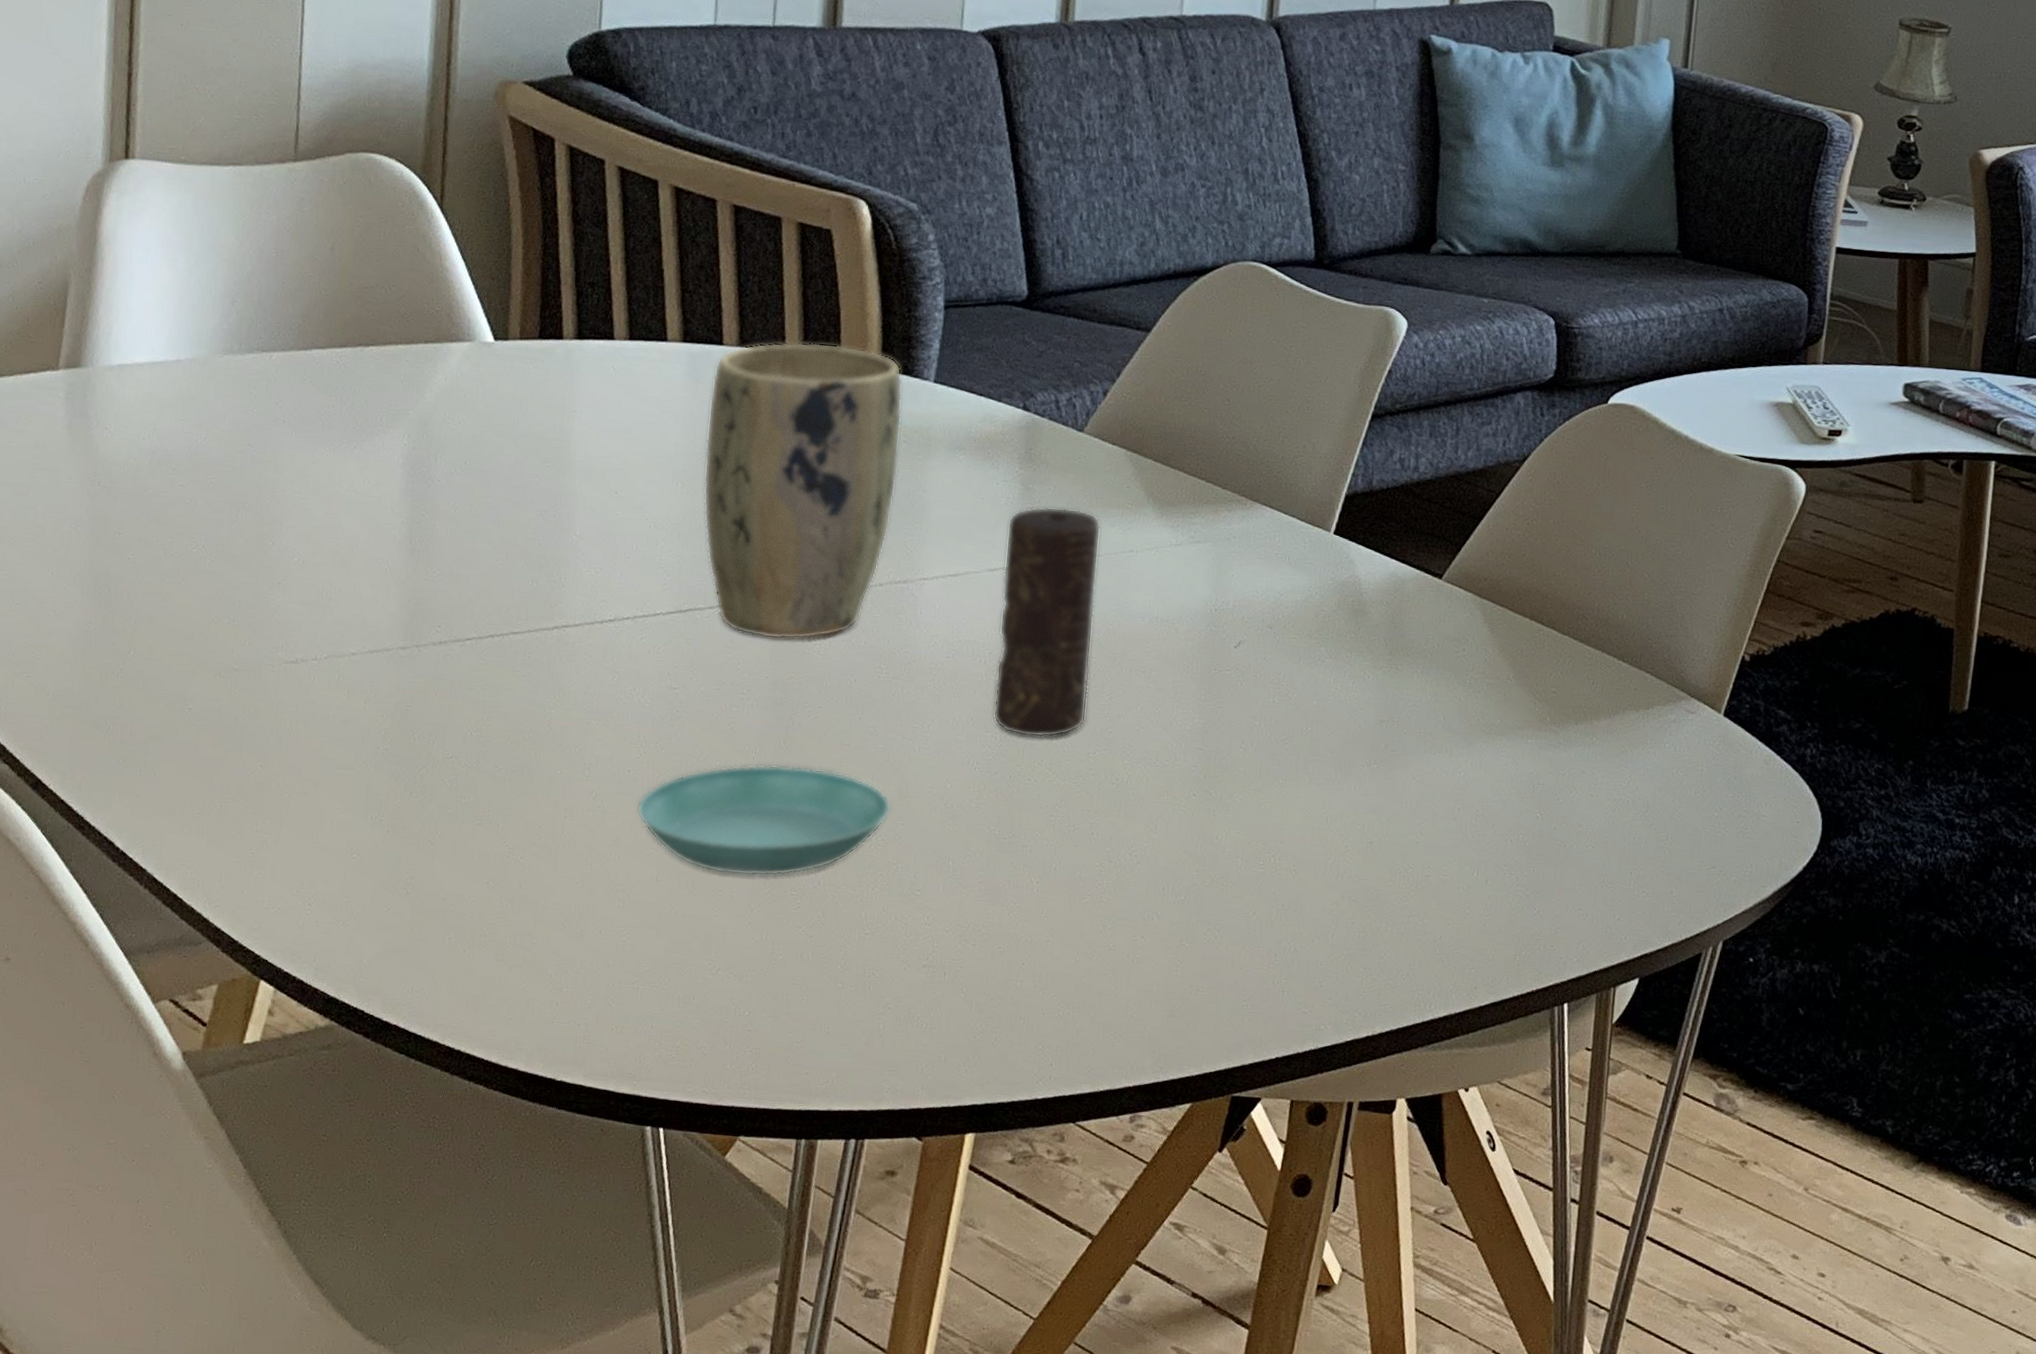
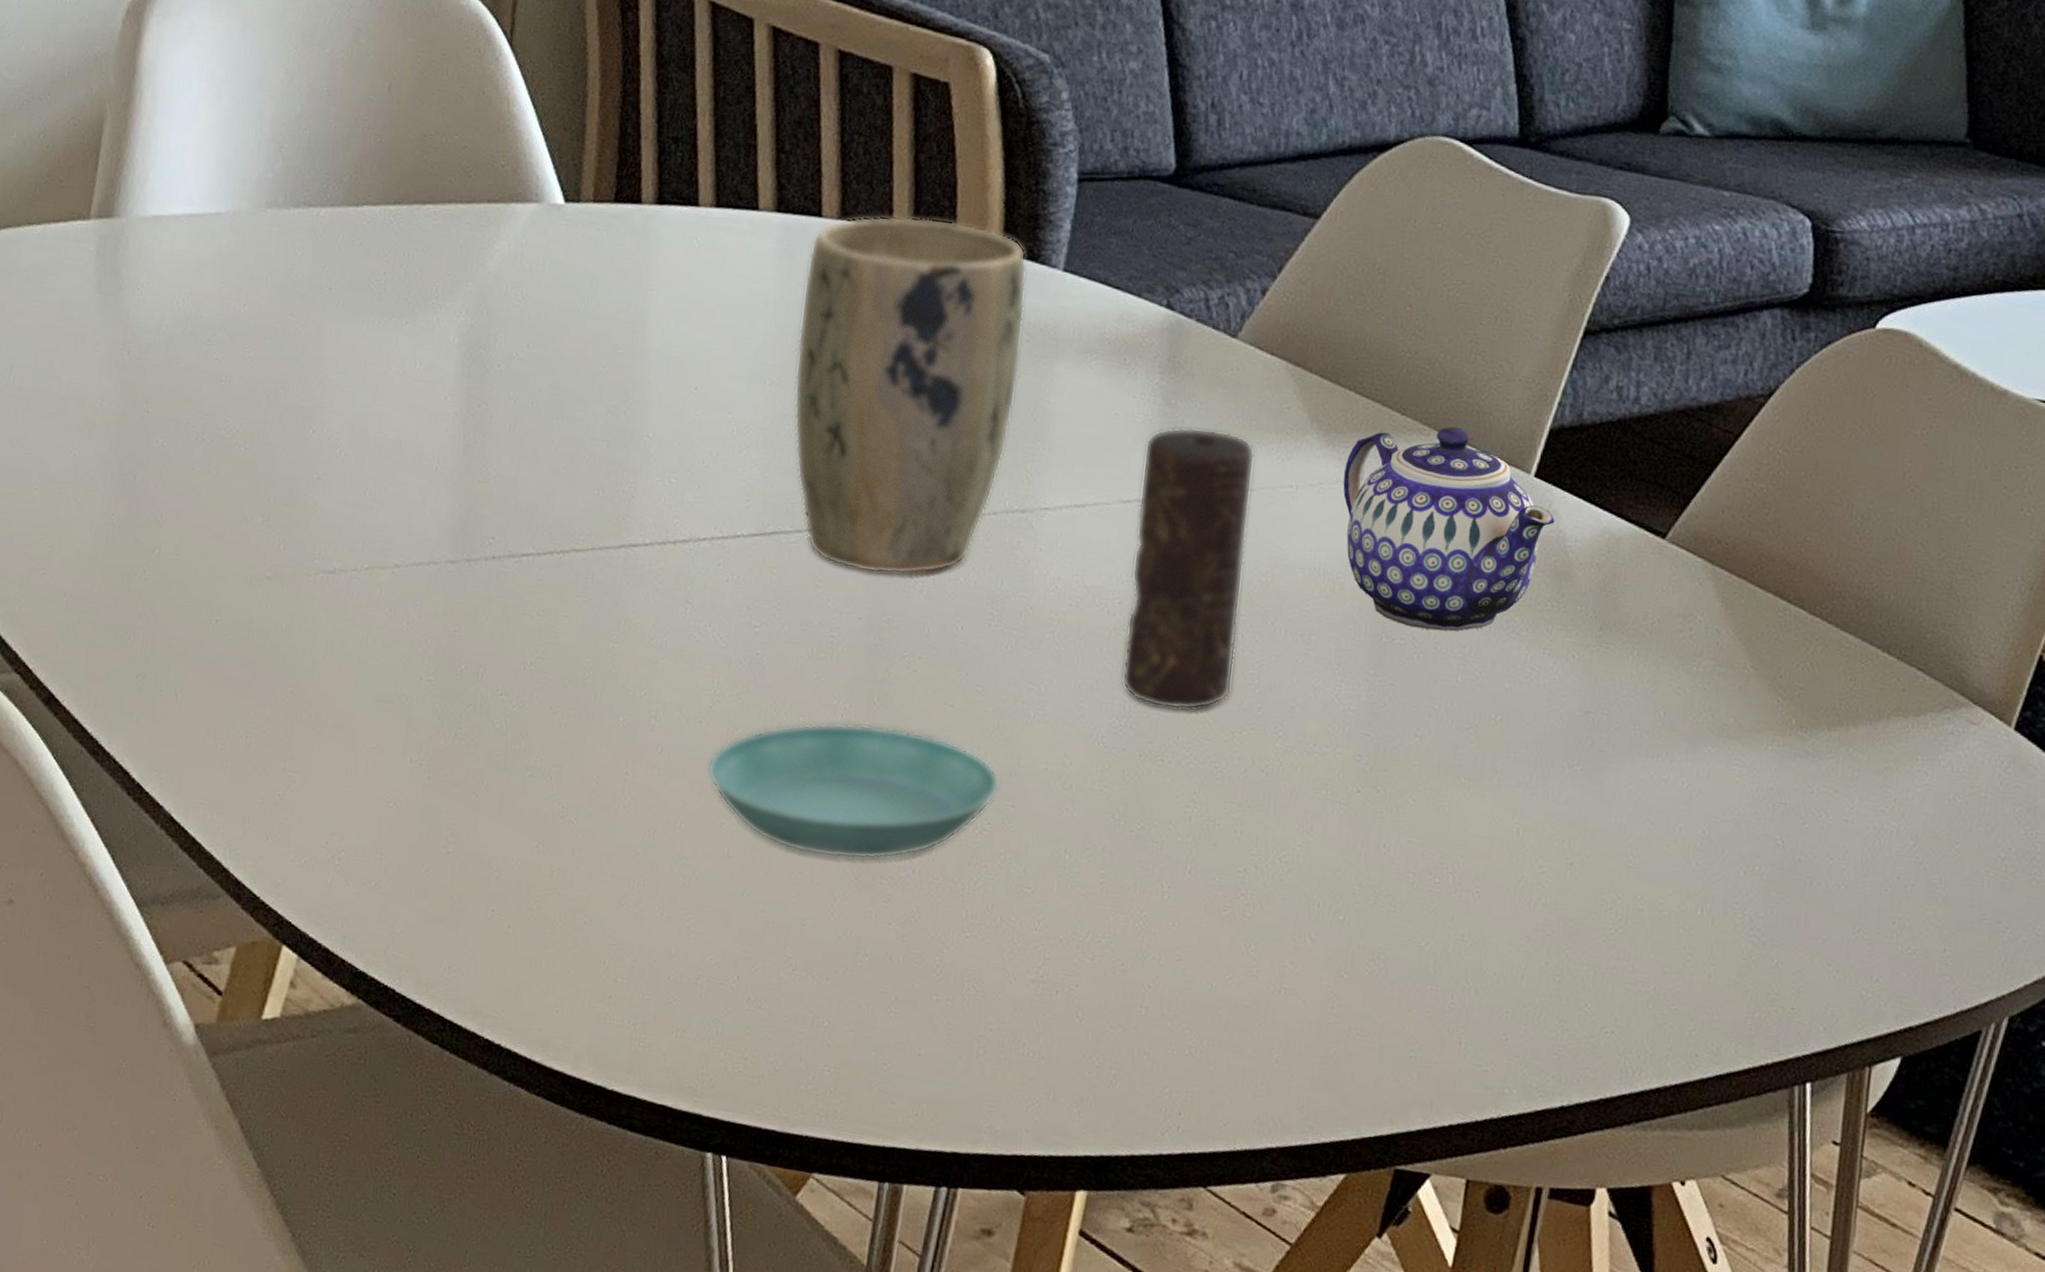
teapot: none [1175,496,1352,662] -> present [1343,426,1555,632]

